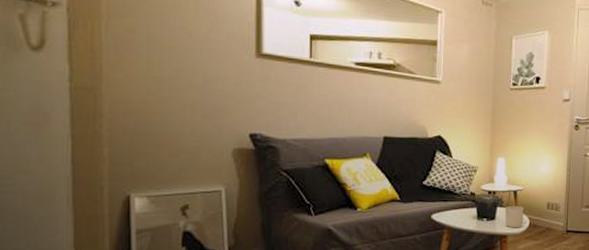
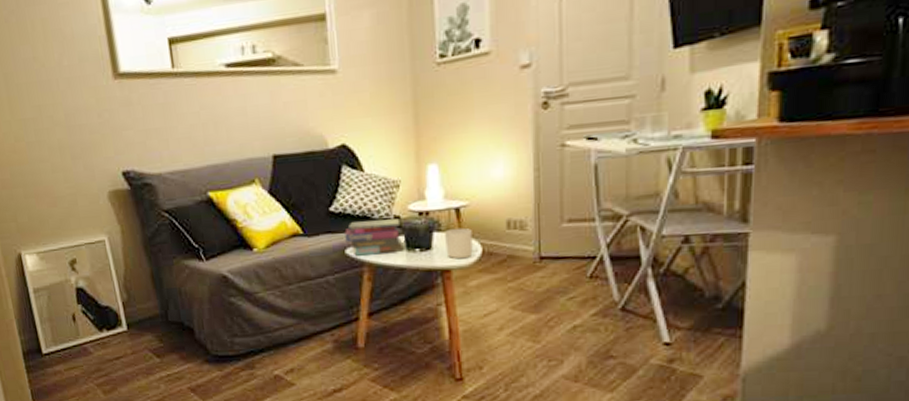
books: none [432,194,475,221] -> present [344,219,404,256]

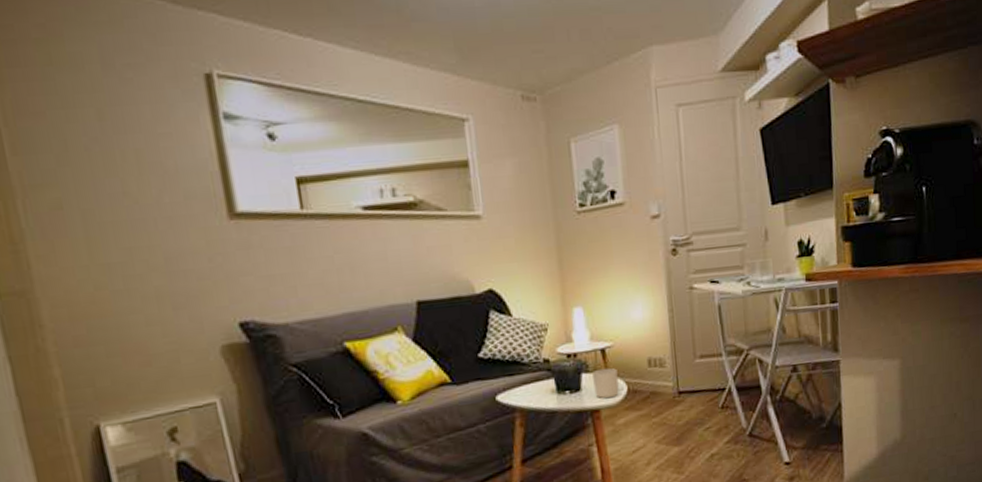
books: present [344,219,404,256] -> none [494,362,555,402]

